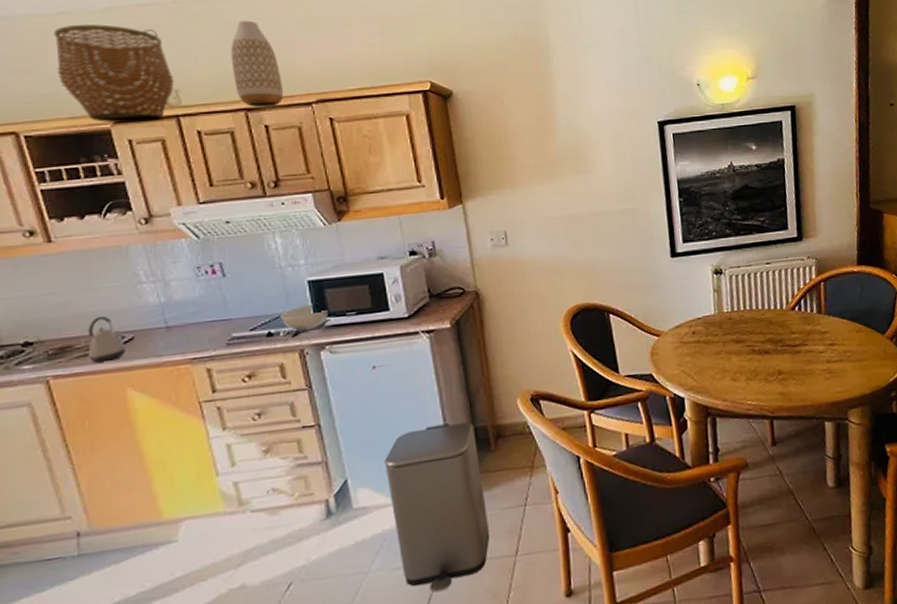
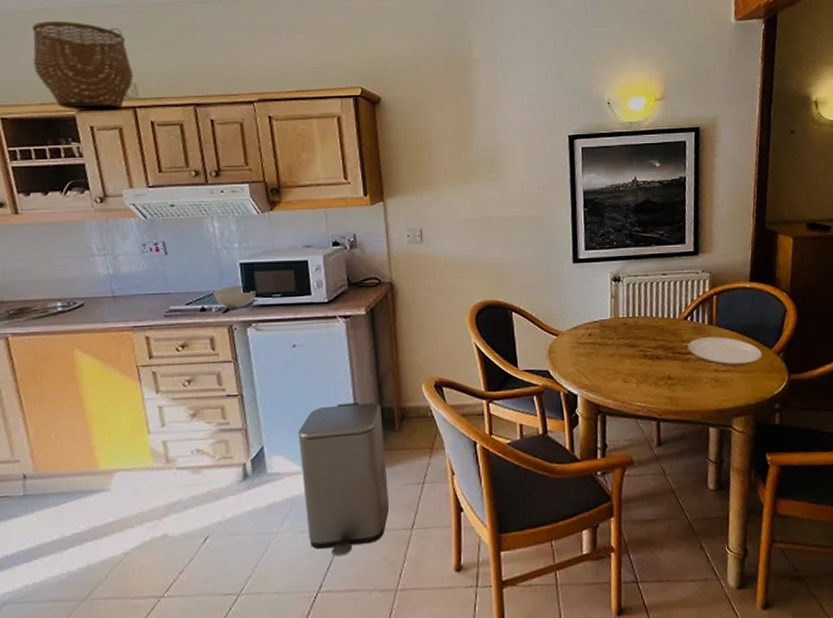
kettle: present [88,315,125,362] -> none [43,282,76,324]
vase: present [231,20,283,108] -> none [184,24,229,103]
plate: none [797,325,875,356] -> present [688,337,762,366]

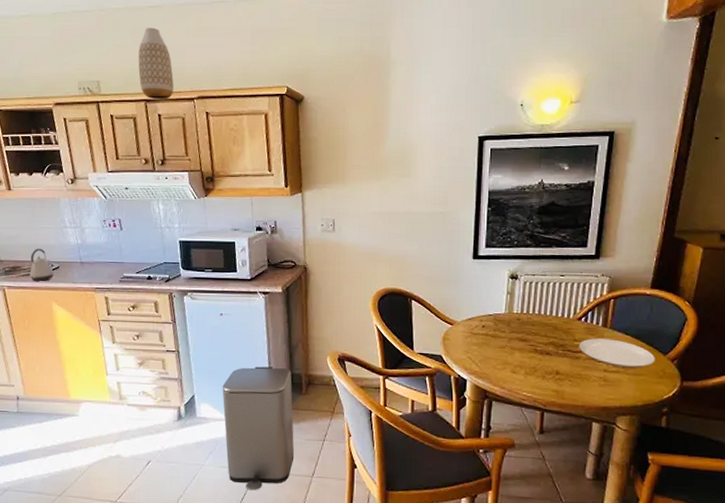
basket: present [31,21,134,112] -> none [19,26,98,106]
kettle: none [43,282,76,324] -> present [29,248,54,281]
vase: none [184,24,229,103] -> present [138,27,174,100]
bowl: present [213,284,260,309] -> none [158,259,195,279]

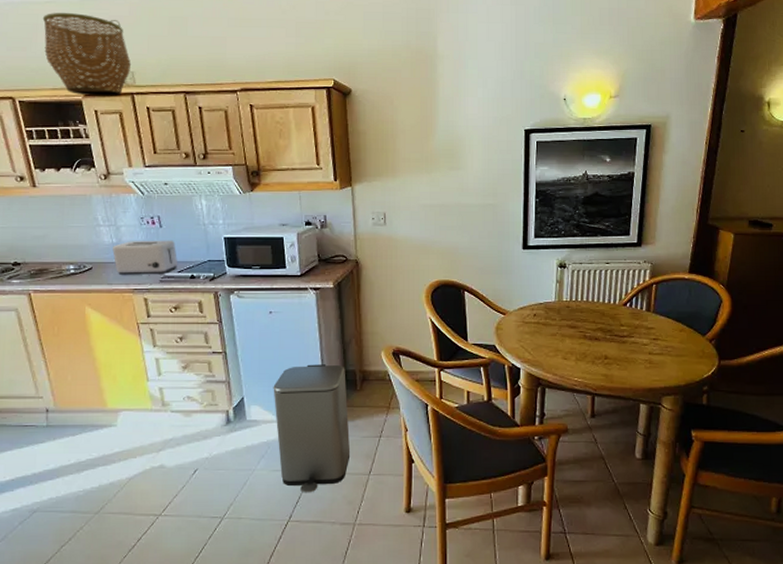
basket: none [19,26,98,106] -> present [42,13,132,97]
kettle: present [29,248,54,281] -> none [58,248,86,283]
toaster: none [77,242,137,275] -> present [112,240,178,276]
vase: present [138,27,174,100] -> none [176,17,215,92]
plate: present [579,338,655,368] -> none [625,323,695,350]

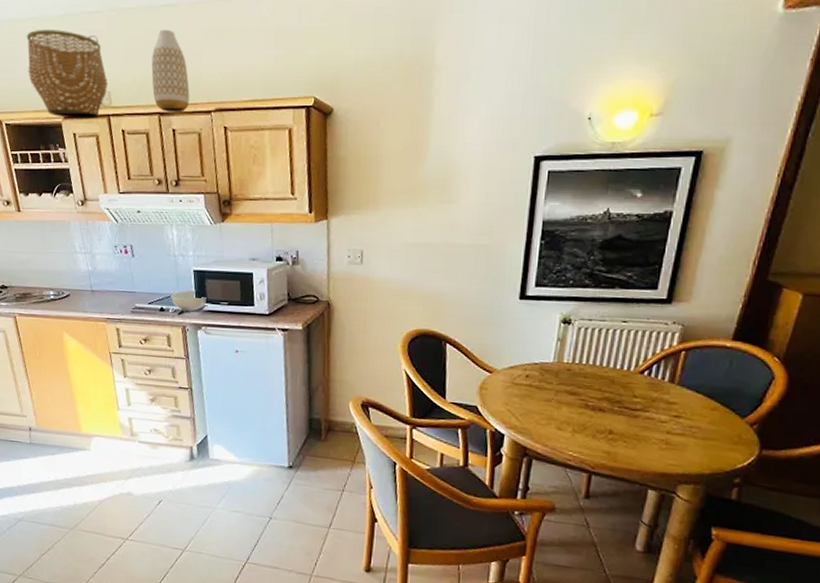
toaster: present [112,240,178,276] -> none [88,269,149,306]
vase: none [176,17,215,92] -> present [151,29,190,113]
bowl: none [201,256,242,278] -> present [171,290,210,312]
pedal bin: present [273,364,351,493] -> none [236,408,311,538]

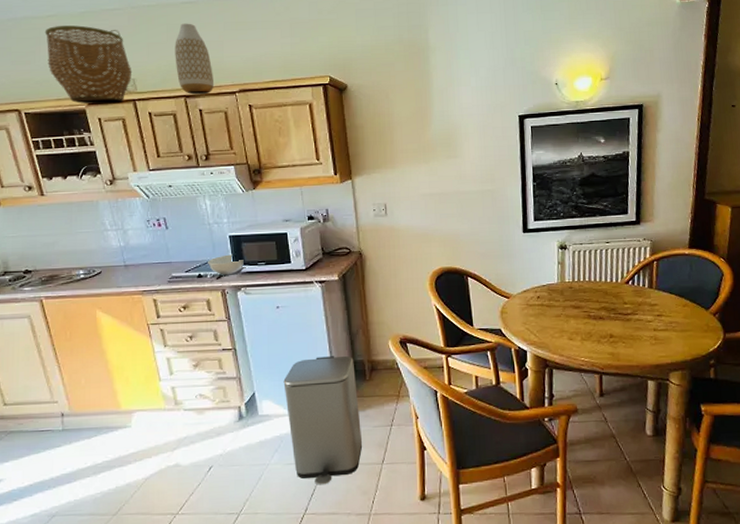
pedal bin: none [236,408,311,538] -> present [283,356,363,485]

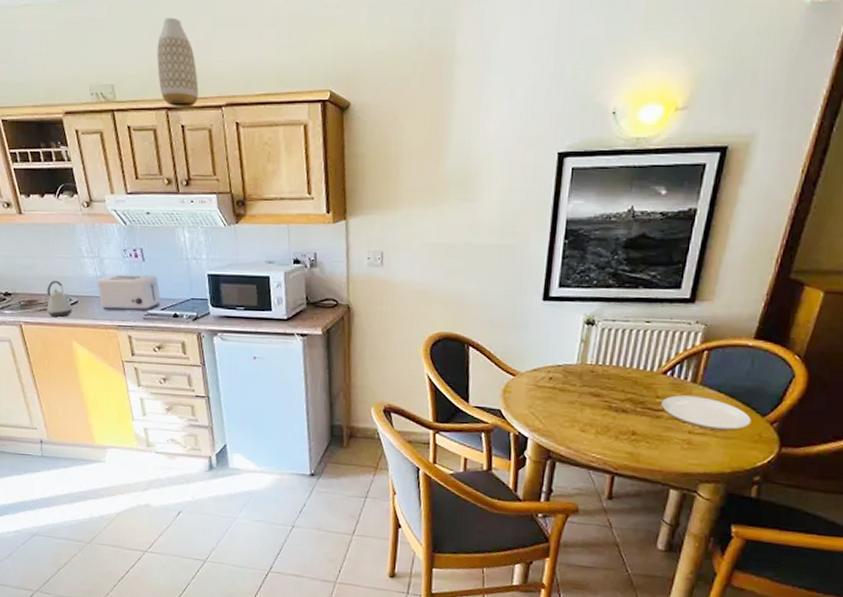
basket: present [44,25,133,105] -> none [20,17,111,115]
kettle: none [69,254,95,289] -> present [47,280,72,317]
toaster: none [121,241,185,278] -> present [97,274,161,312]
bowl: present [208,254,247,276] -> none [184,295,225,318]
pedal bin: present [283,356,363,485] -> none [256,415,334,547]
plate: none [629,299,699,326] -> present [661,395,751,431]

